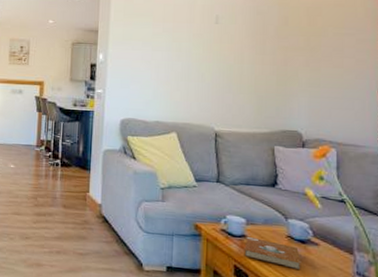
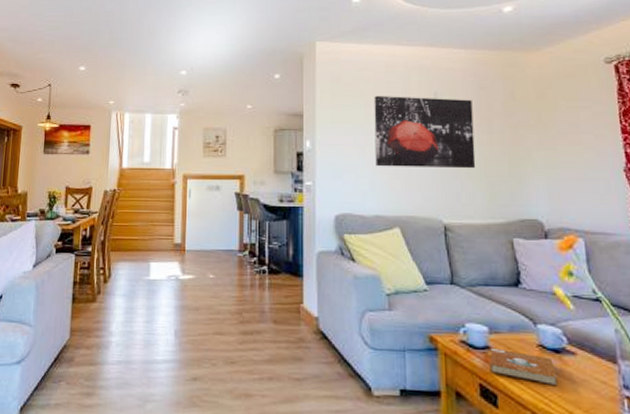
wall art: none [159,17,249,85] -> present [374,96,476,169]

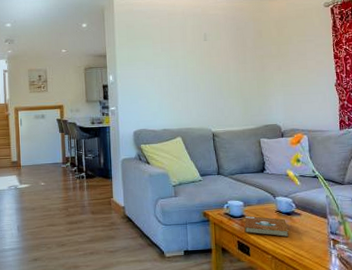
wall art: present [374,96,476,169] -> none [159,37,235,93]

